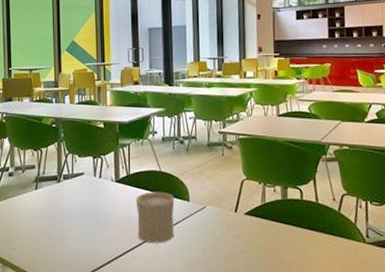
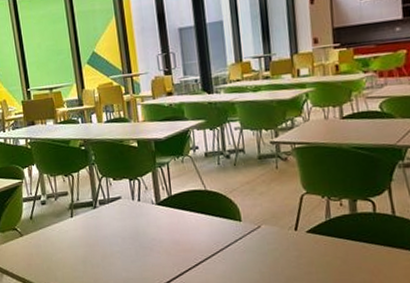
cup: present [136,191,175,244] -> none [180,212,227,268]

